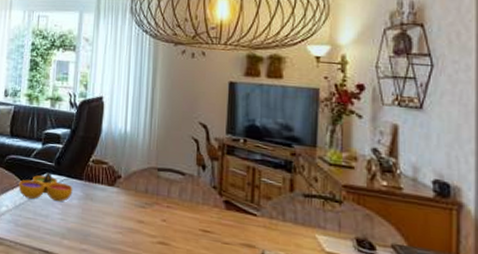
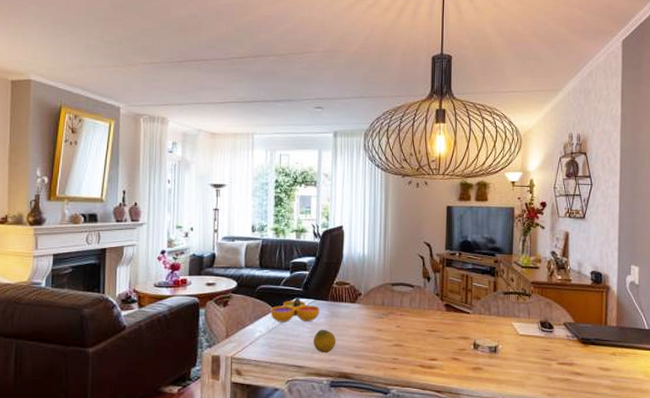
fruit: none [63,212,90,240] -> present [313,329,336,352]

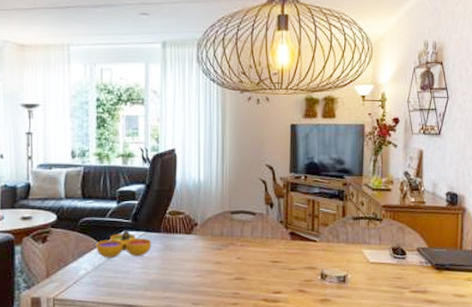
fruit: present [313,329,336,352] -> none [145,264,171,289]

